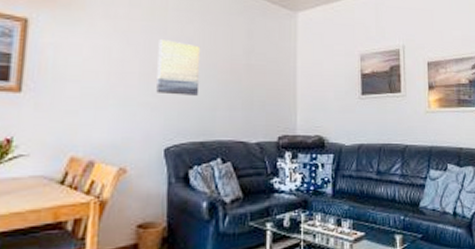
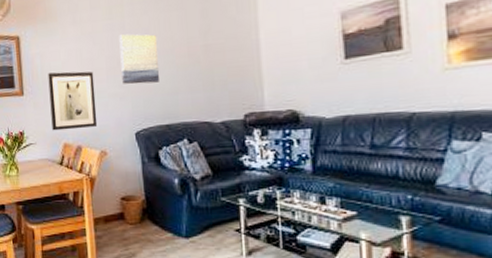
wall art: none [56,69,123,140] -> present [48,71,98,131]

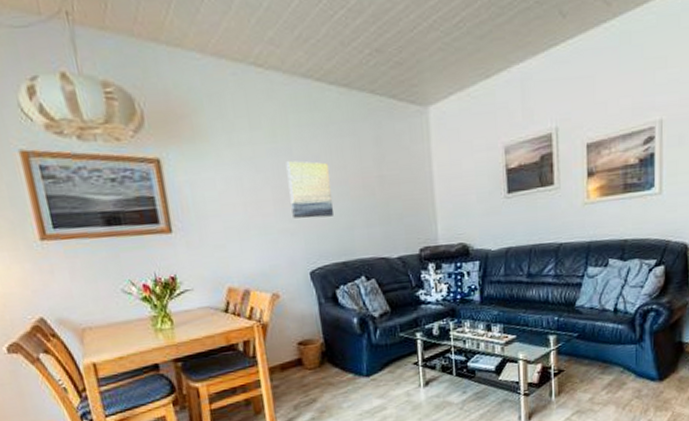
wall art: present [48,71,98,131] -> none [201,203,267,274]

